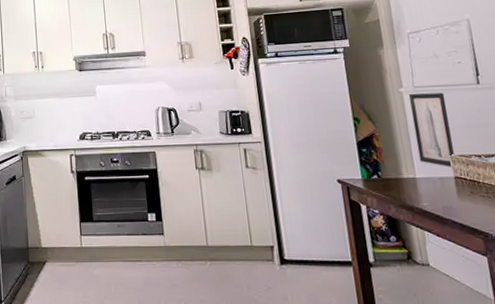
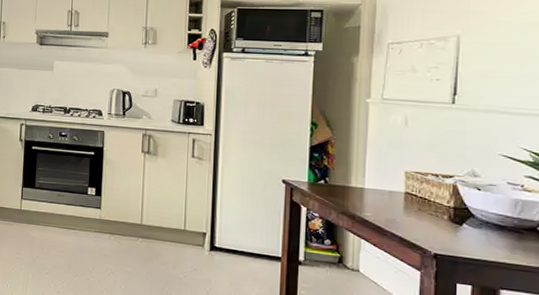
wall art: present [409,93,454,168] -> none [372,105,414,184]

